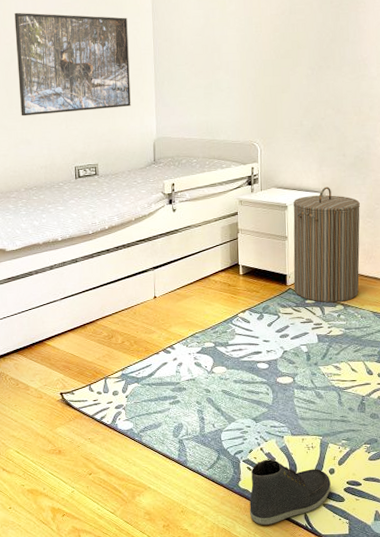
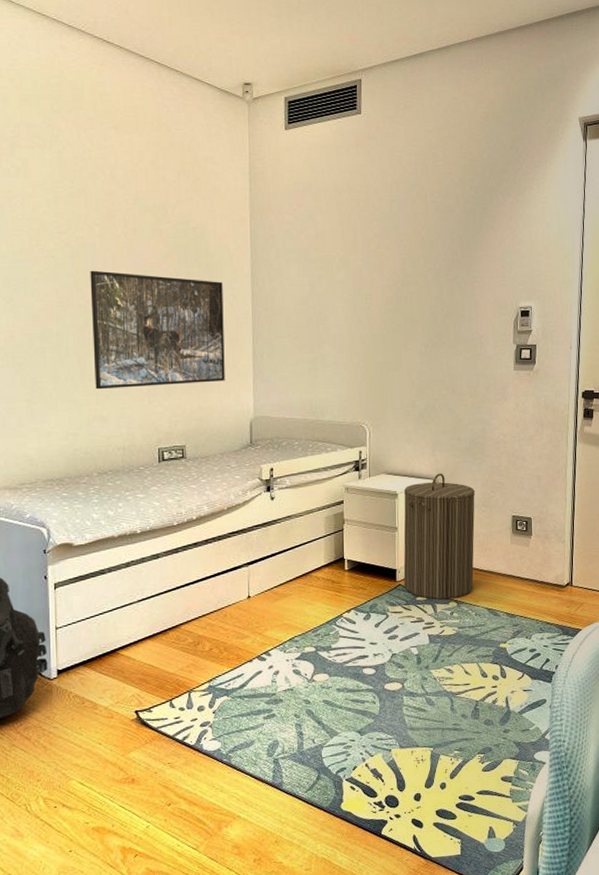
sneaker: present [250,460,331,525] -> none [353,776,442,851]

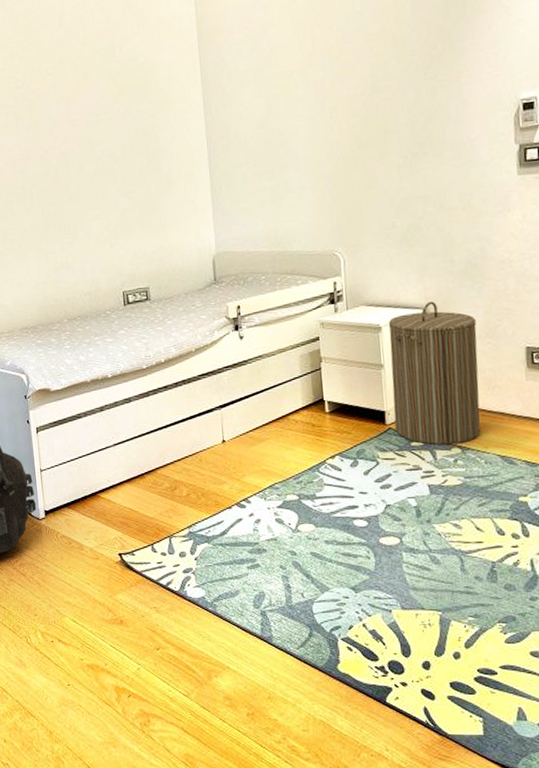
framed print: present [90,270,225,390] -> none [47,115,184,238]

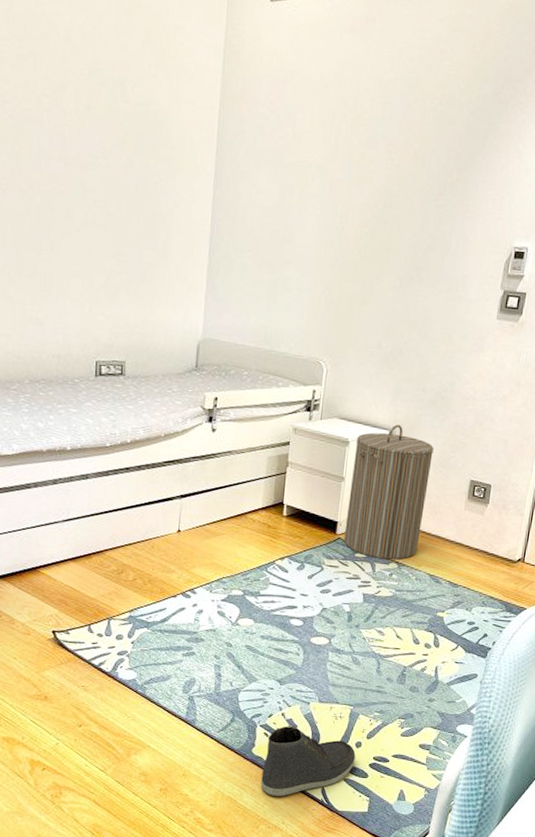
sneaker: none [352,639,457,719] -> present [261,726,356,796]

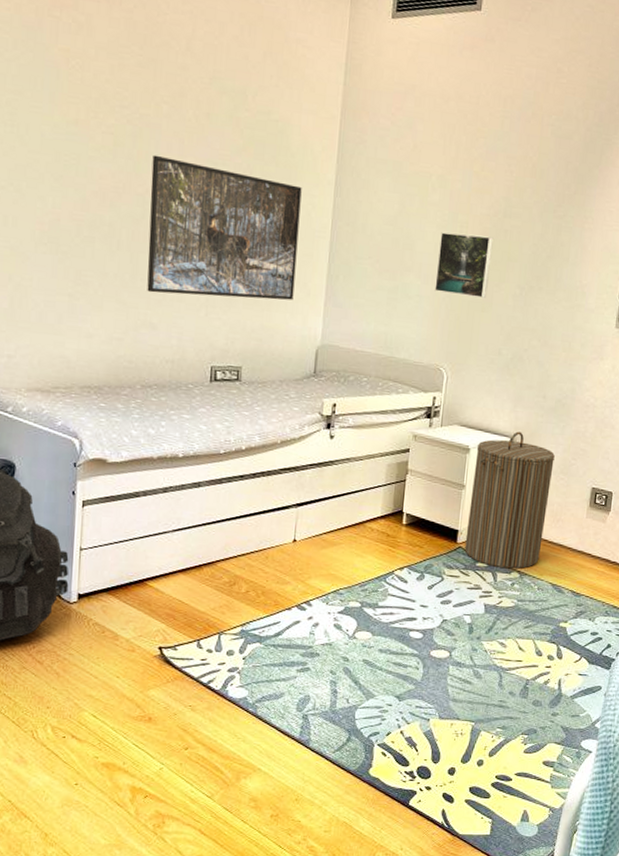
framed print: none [32,150,182,295] -> present [147,155,302,300]
sneaker: present [261,726,356,796] -> none [378,745,477,820]
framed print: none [314,224,374,290] -> present [434,232,494,298]

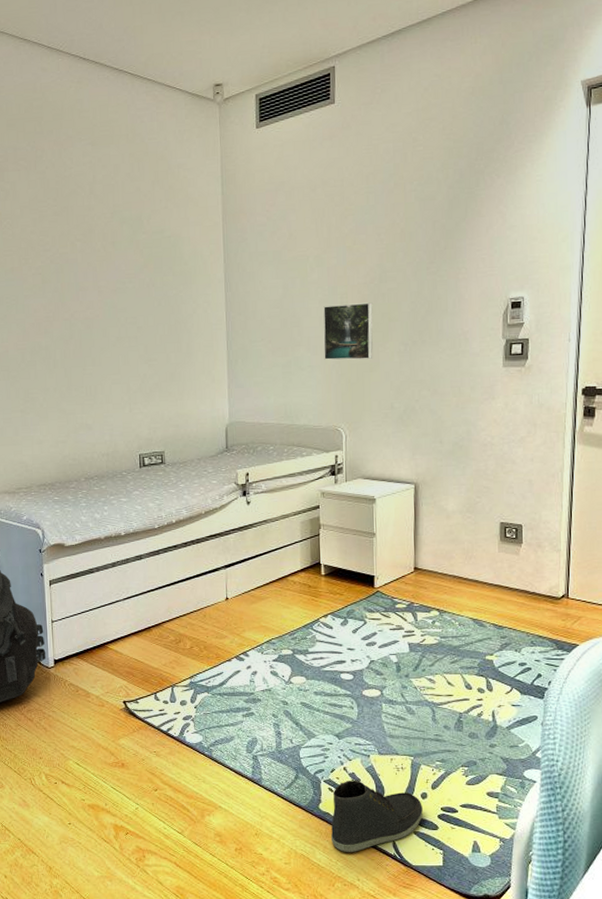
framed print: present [147,155,302,300] -> none [73,284,201,399]
sneaker: none [378,745,477,820] -> present [331,781,423,852]
laundry hamper: present [464,431,555,569] -> none [382,477,459,608]

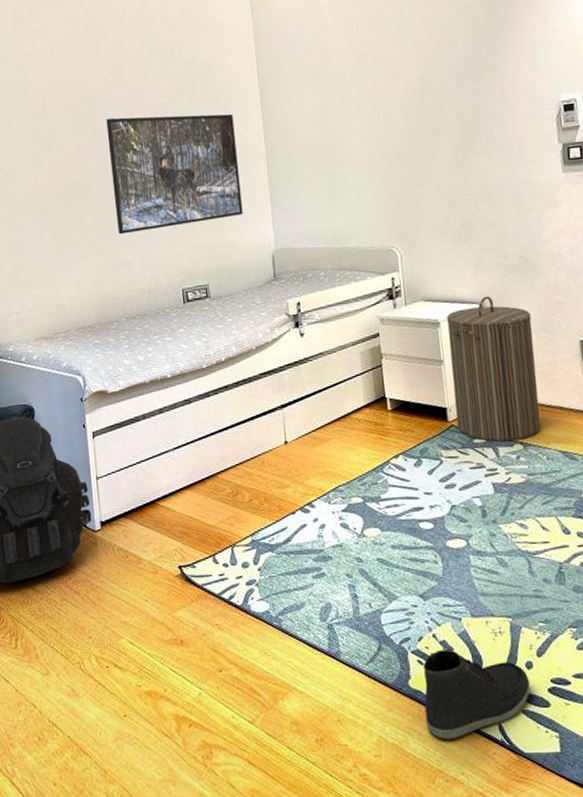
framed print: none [73,284,201,399] -> present [106,114,243,235]
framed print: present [323,302,373,360] -> none [365,115,423,178]
laundry hamper: none [382,477,459,608] -> present [446,296,541,442]

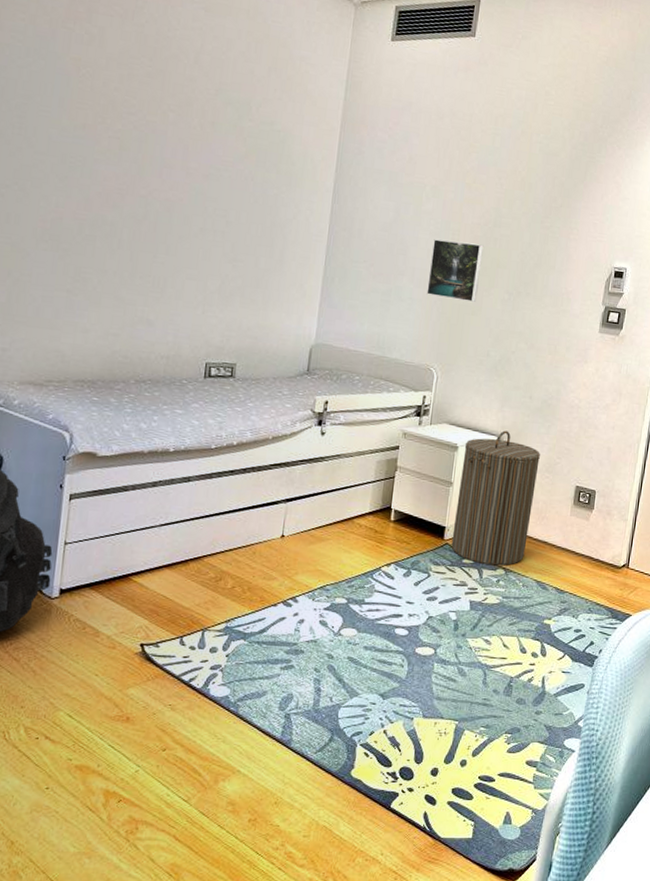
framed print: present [106,114,243,235] -> none [145,159,301,301]
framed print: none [365,115,423,178] -> present [426,239,484,302]
sneaker: present [422,650,530,739] -> none [359,745,460,823]

